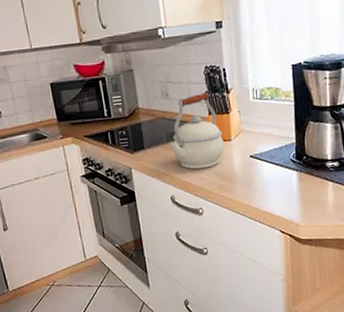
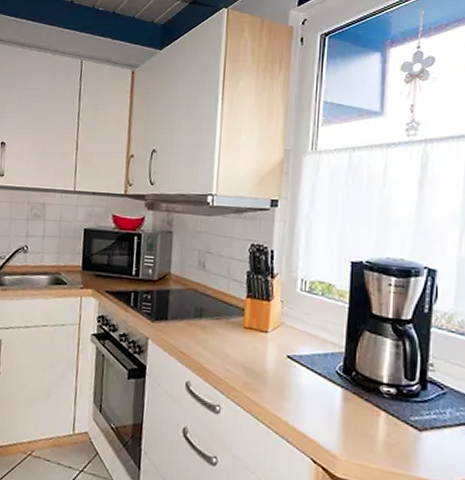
kettle: present [170,92,225,170] -> none [196,271,260,359]

